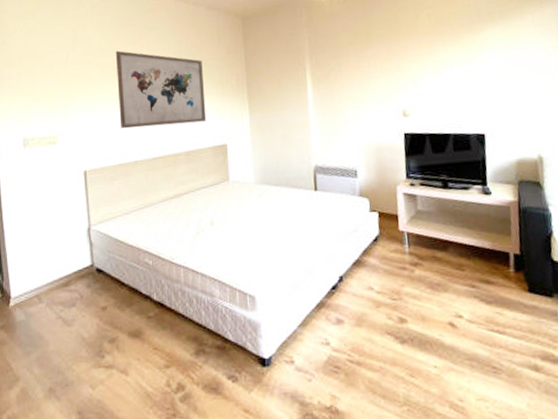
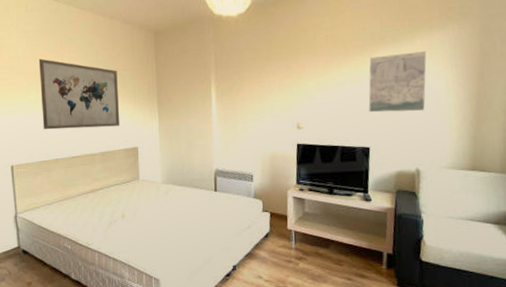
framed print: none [477,27,542,96] -> present [368,51,427,113]

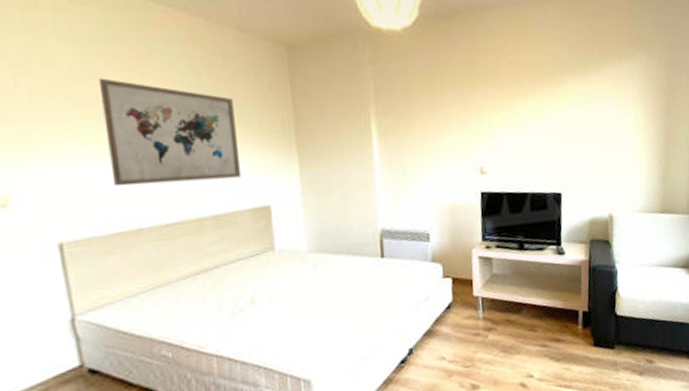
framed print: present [368,51,427,113] -> none [558,83,617,153]

